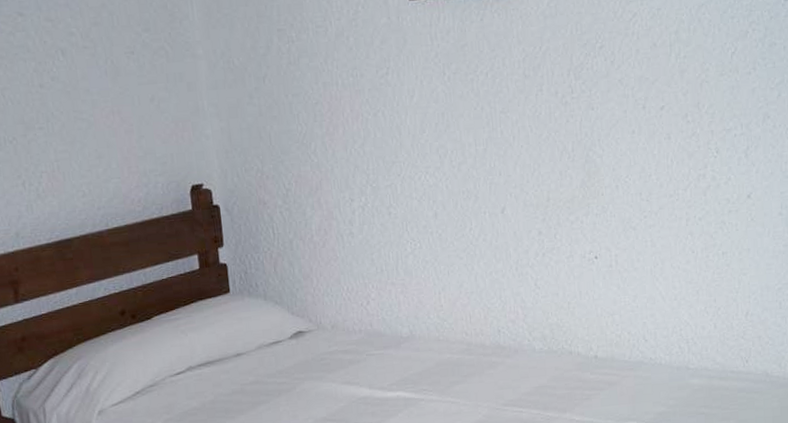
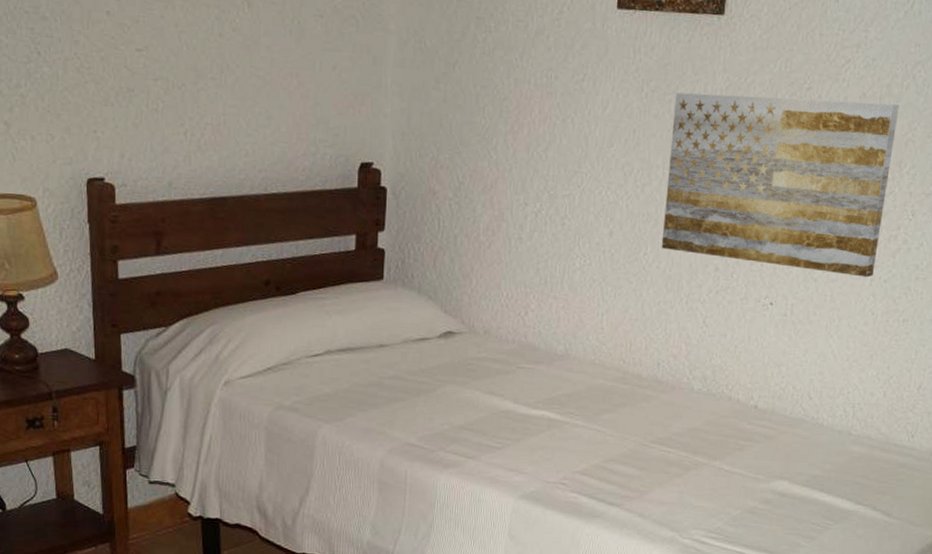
wall art: none [476,49,690,222] -> present [661,92,899,278]

